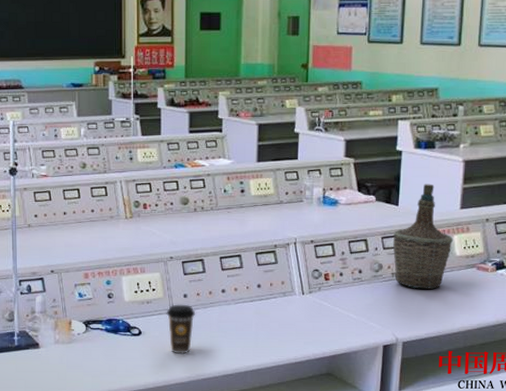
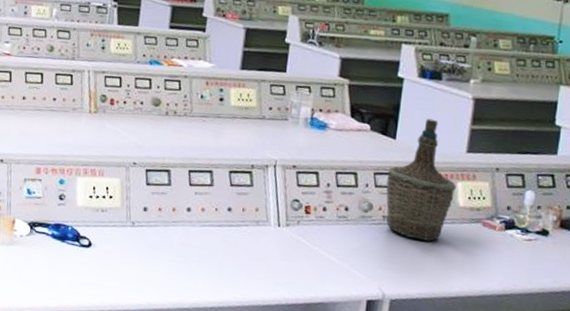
coffee cup: present [166,304,196,354] -> none [122,216,155,277]

